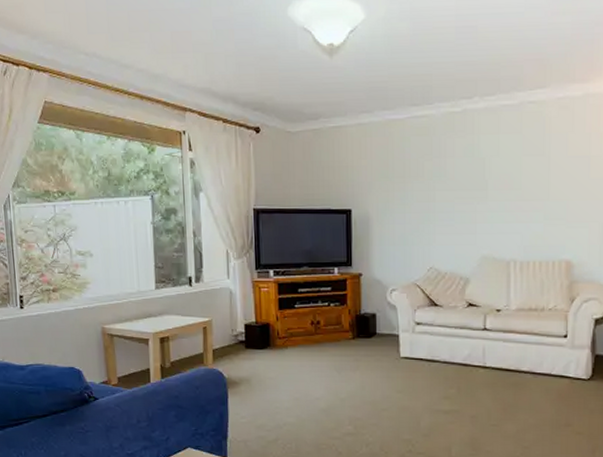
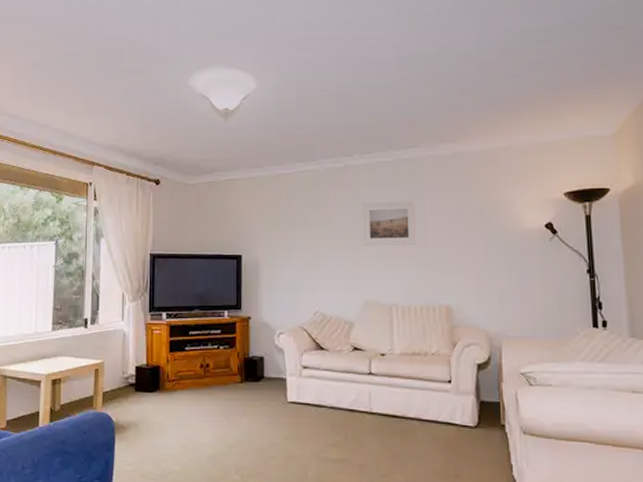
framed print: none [481,149,539,198] -> present [362,201,416,245]

